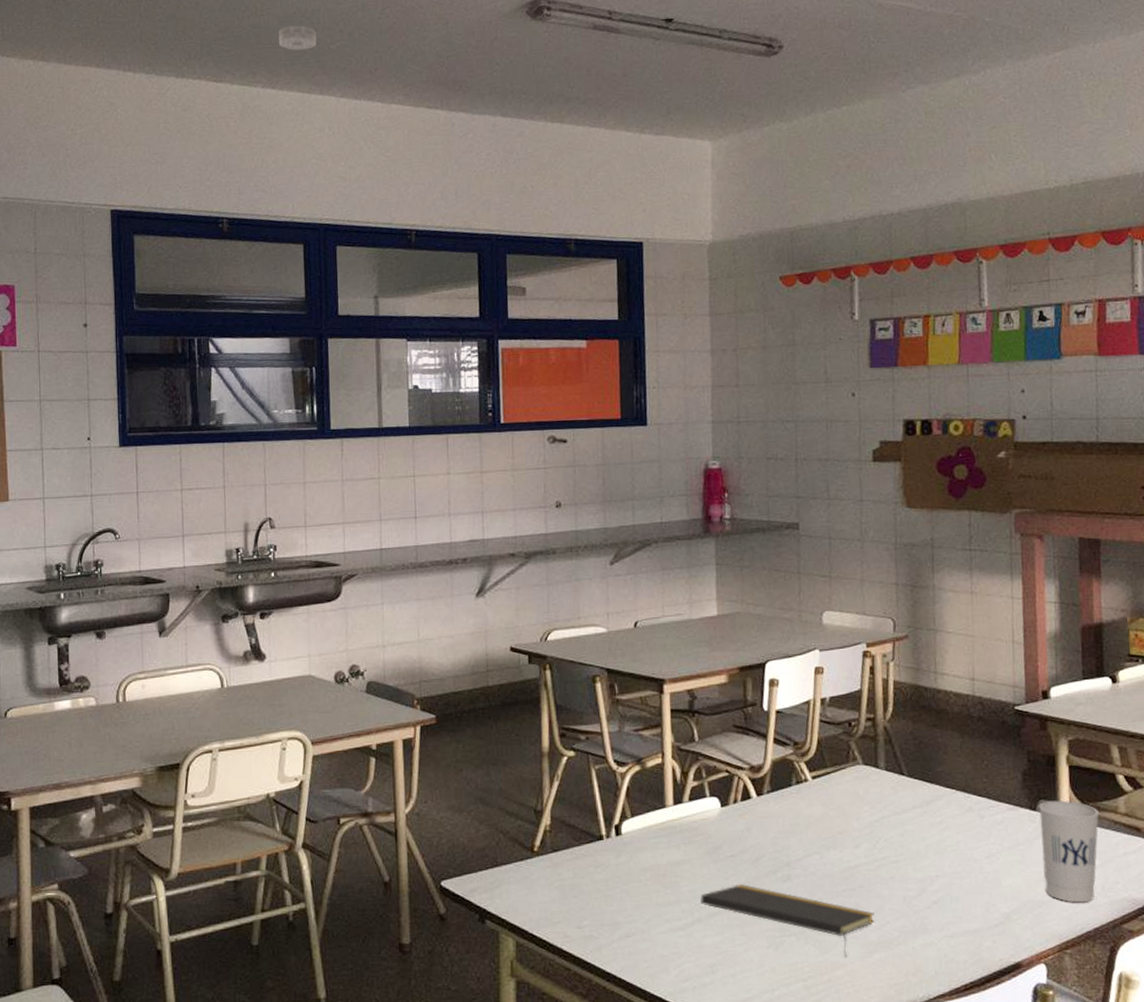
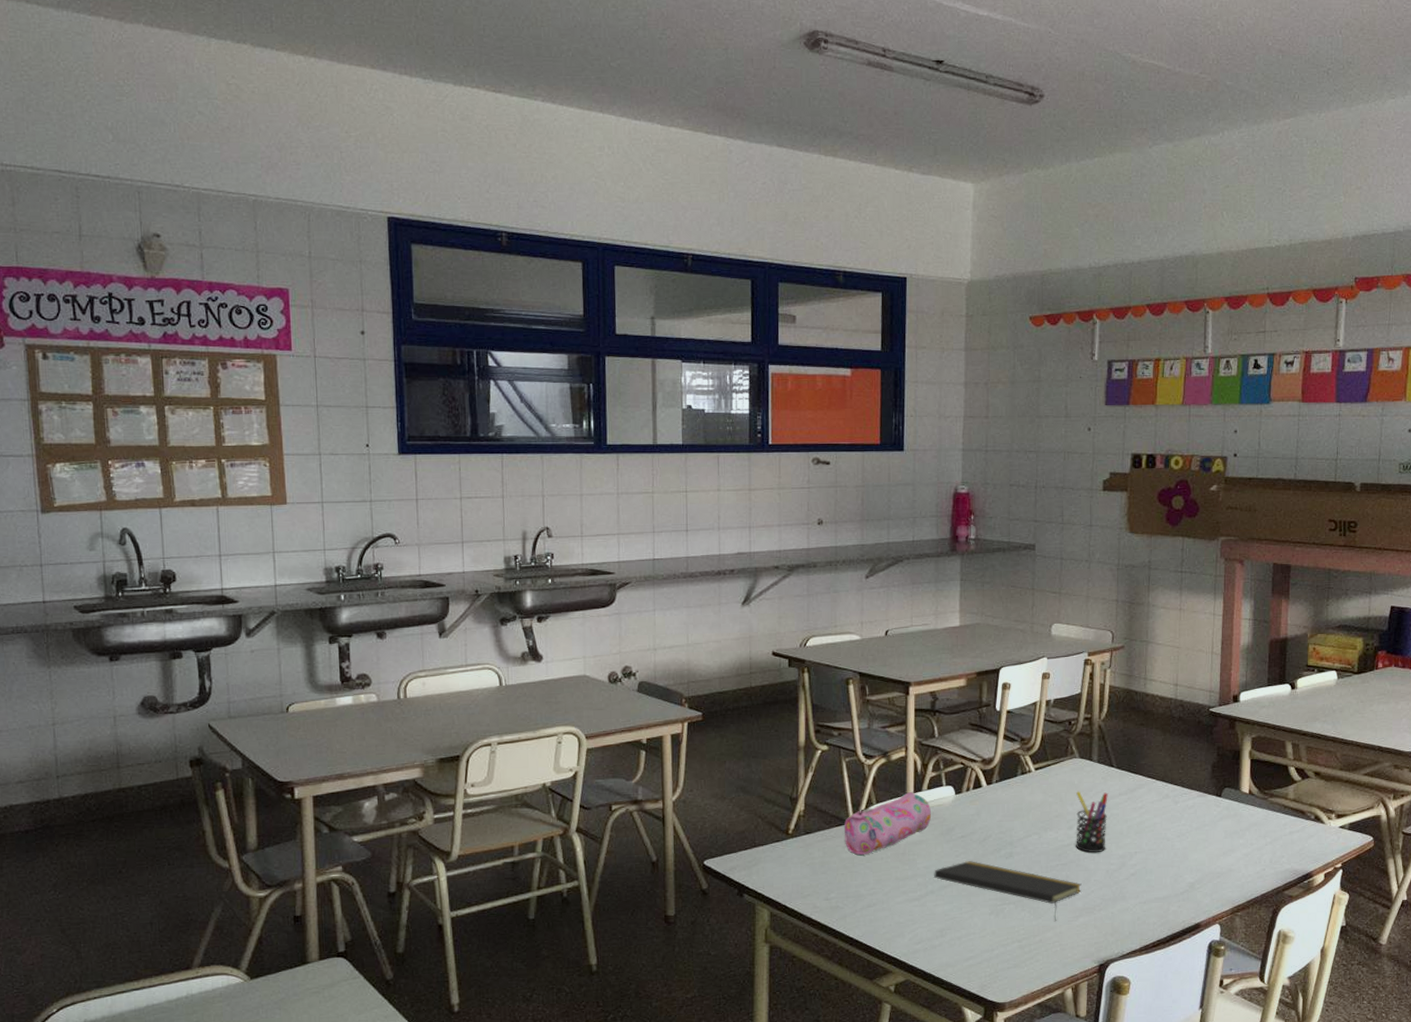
smoke detector: present [279,25,317,50] -> none [559,40,597,65]
pencil case: none [596,803,694,876] -> present [844,791,931,855]
pen holder: none [862,803,901,876] -> present [1076,791,1108,853]
cup: present [1039,800,1100,903] -> none [1224,788,1273,874]

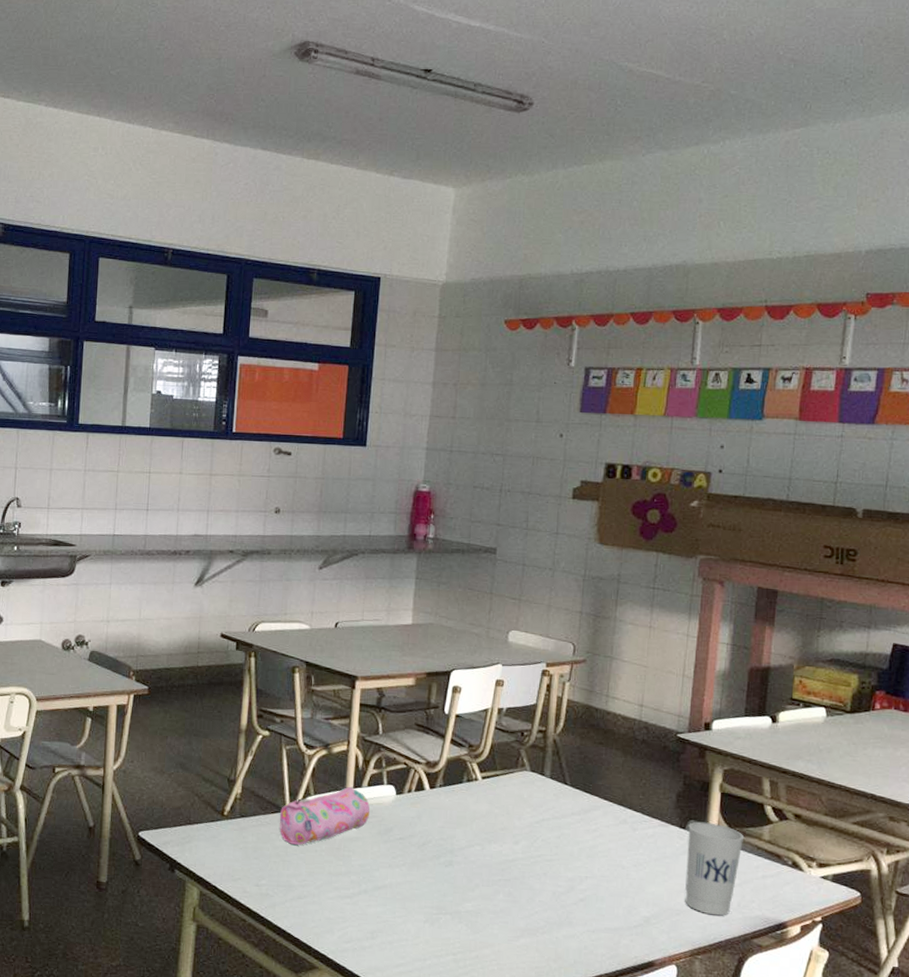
notepad: present [934,861,1082,921] -> none [368,864,525,938]
pen holder: present [1076,791,1108,853] -> none [521,805,559,872]
cup: none [1224,788,1273,874] -> present [685,821,745,916]

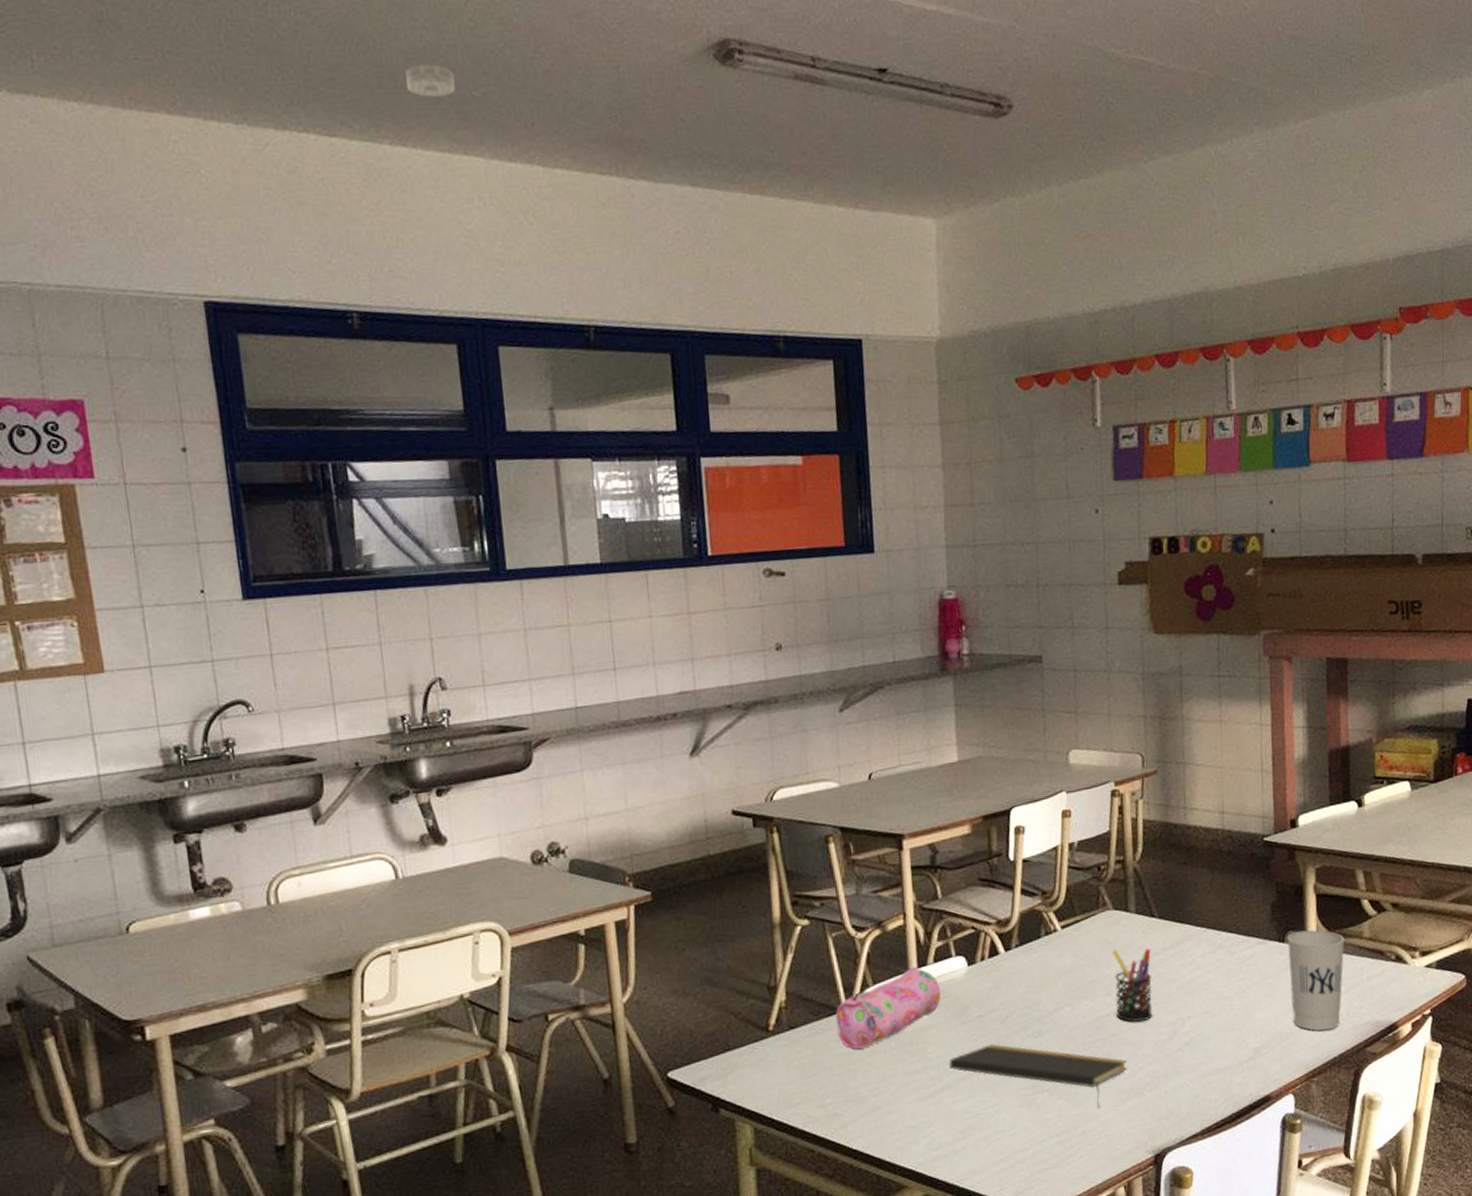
smoke detector: none [64,50,99,74] -> present [405,64,456,97]
notepad: none [368,864,525,938] -> present [949,1044,1128,1108]
pen holder: none [521,805,559,872] -> present [1113,948,1153,1022]

